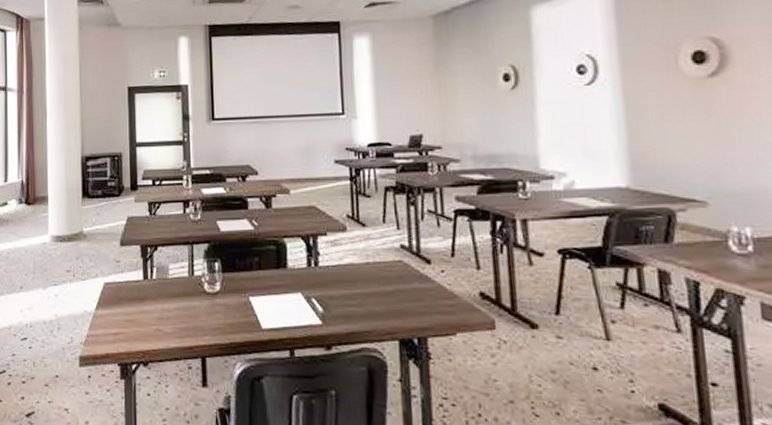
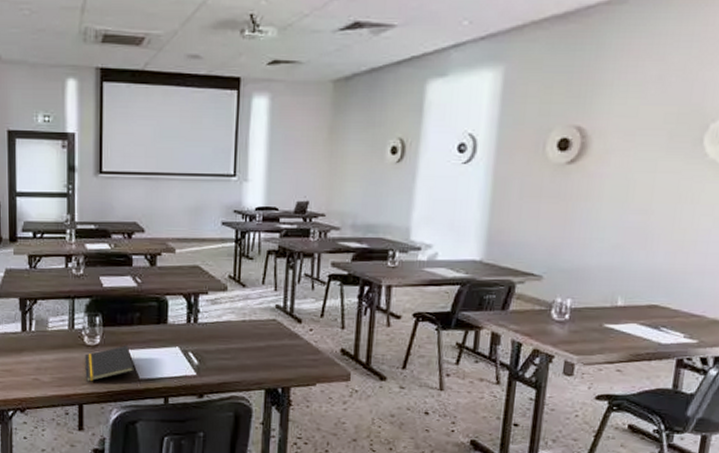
notepad: none [206,293,256,332] -> present [85,346,134,382]

